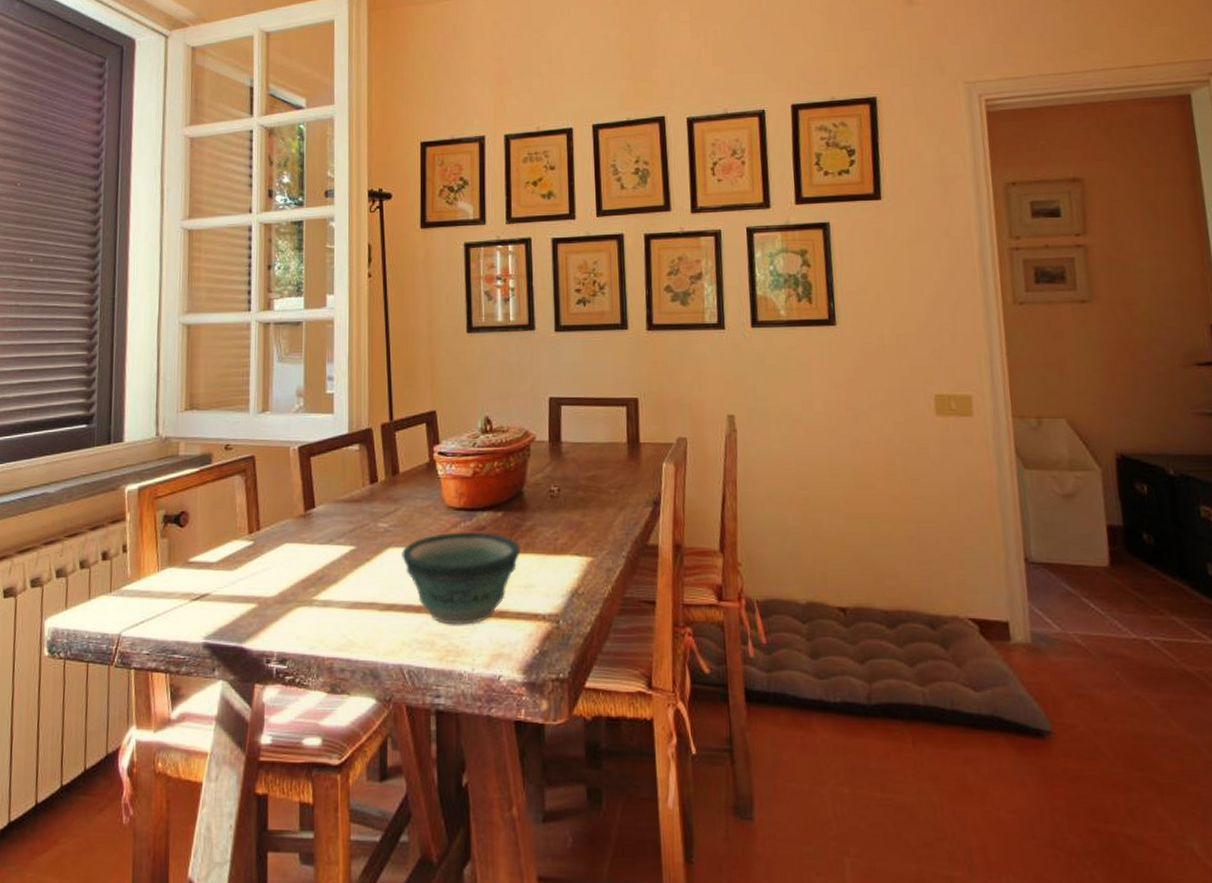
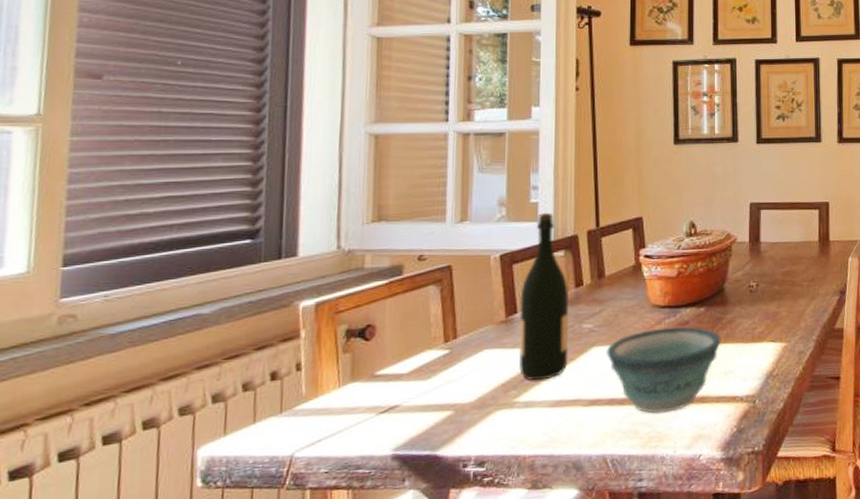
wine bottle: none [317,404,365,580] -> present [519,212,569,381]

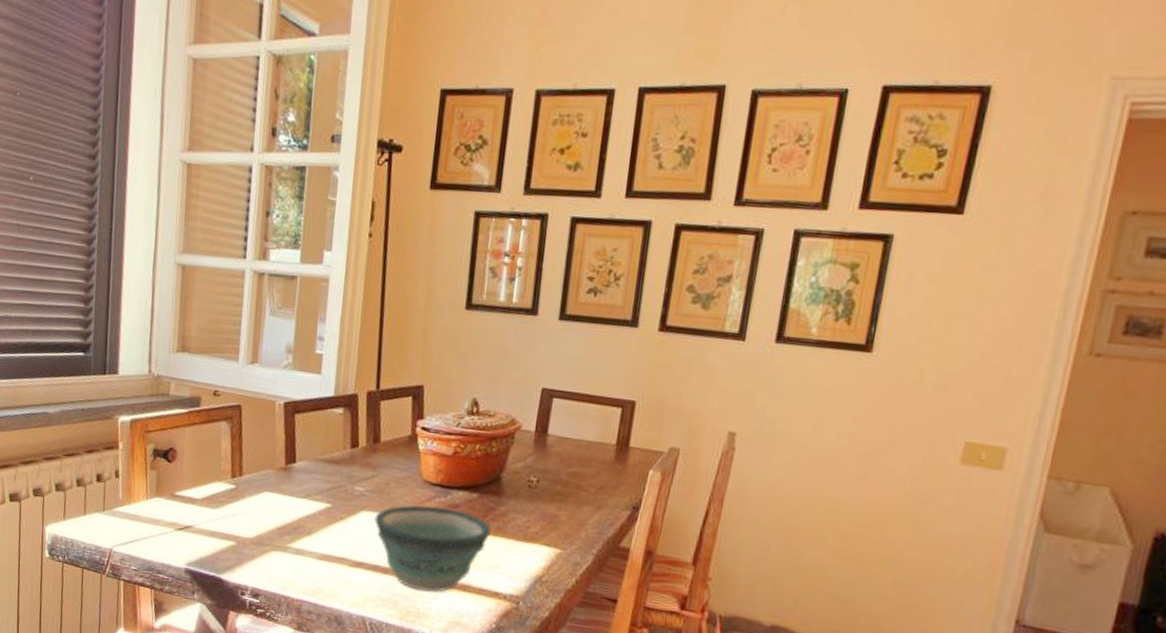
wine bottle: present [519,212,569,381] -> none [294,365,345,533]

